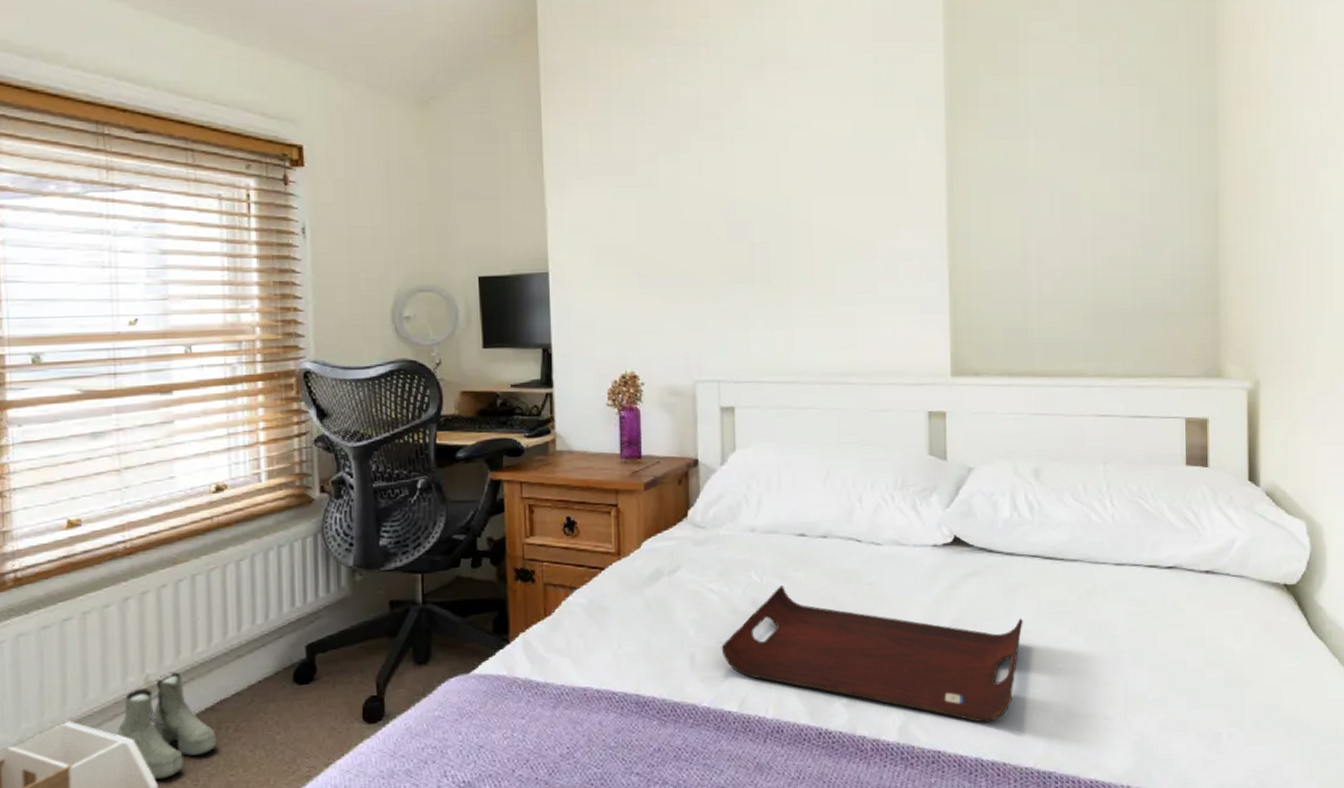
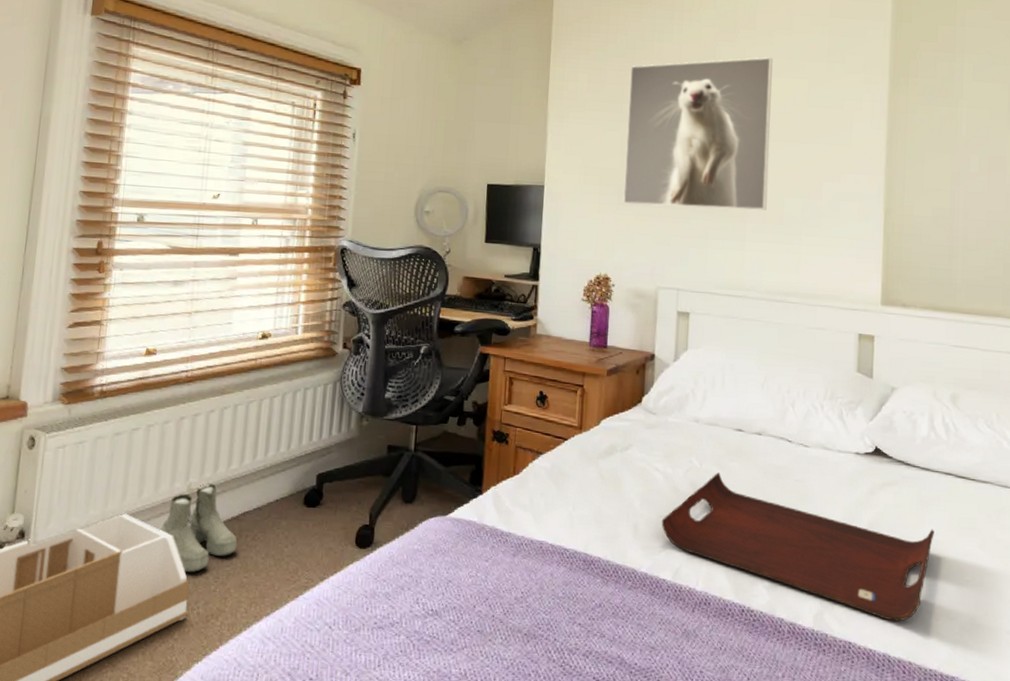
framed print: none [641,96,815,287] -> present [622,57,774,211]

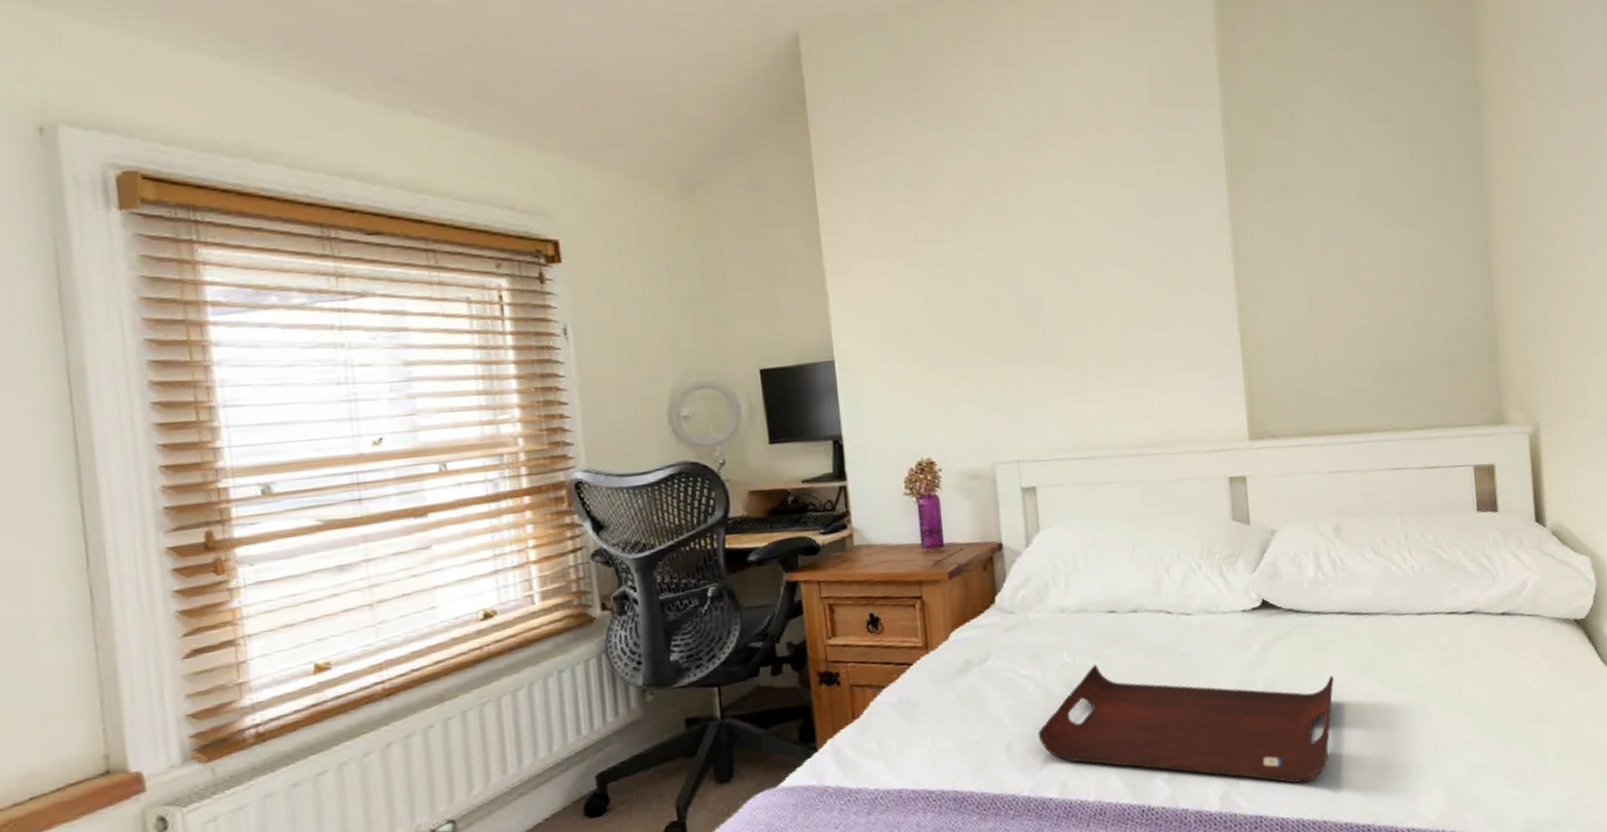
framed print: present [622,57,774,211] -> none [921,166,1109,368]

